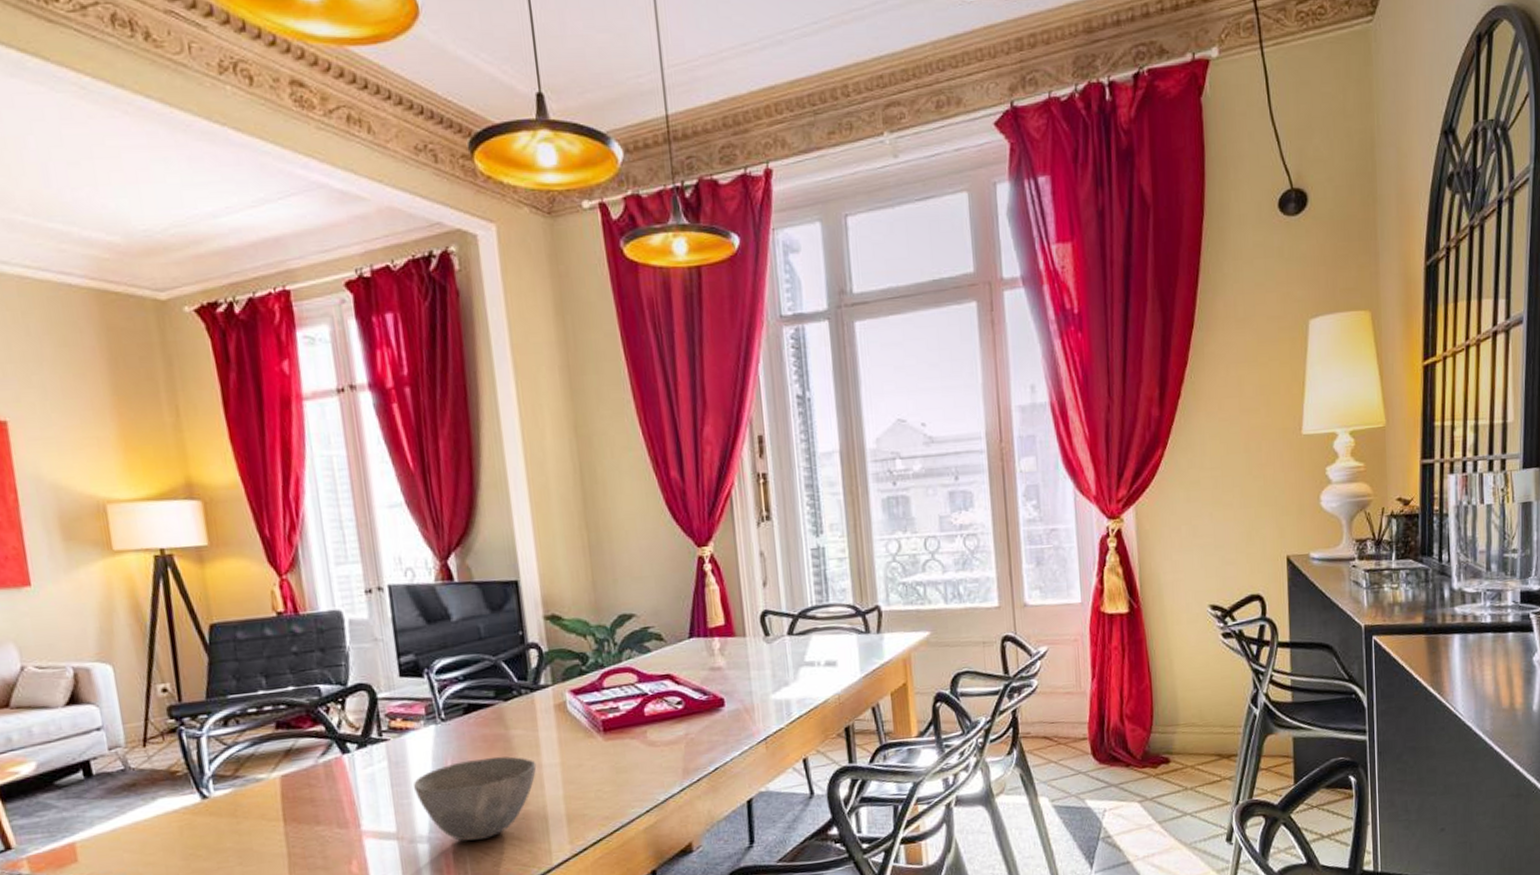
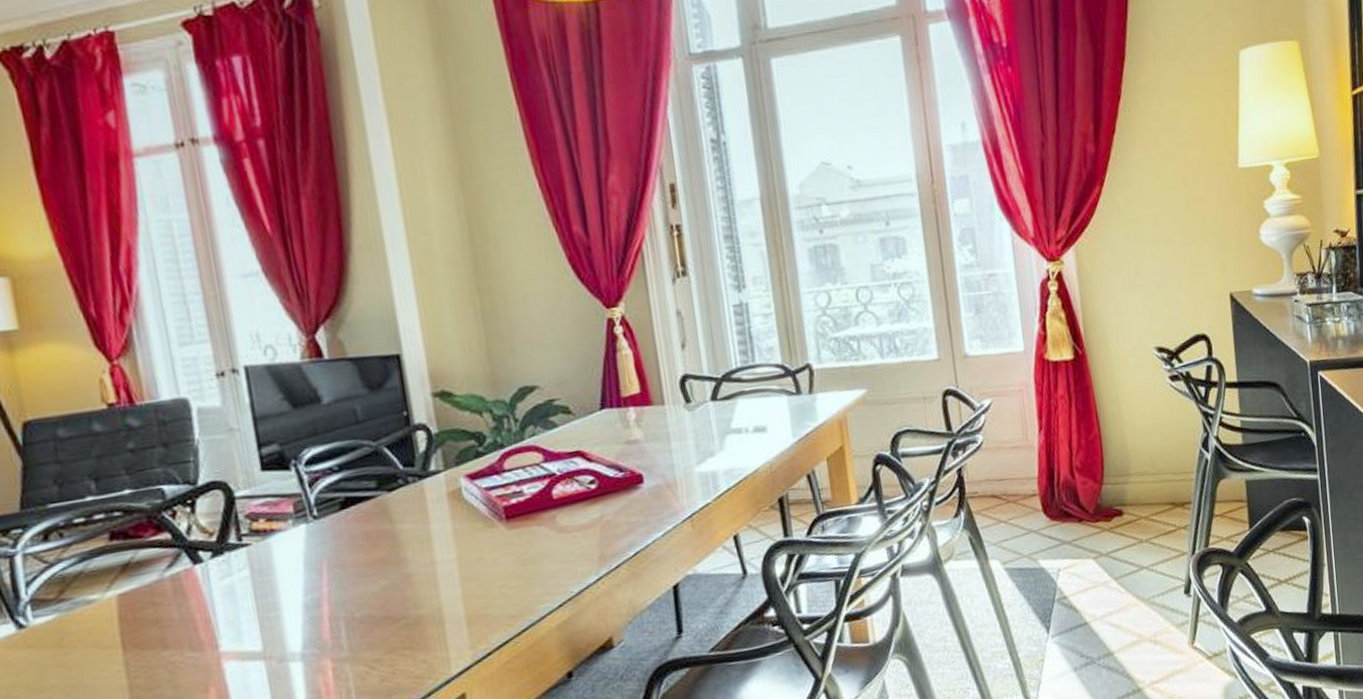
bowl: present [413,756,537,841] -> none [281,554,429,656]

